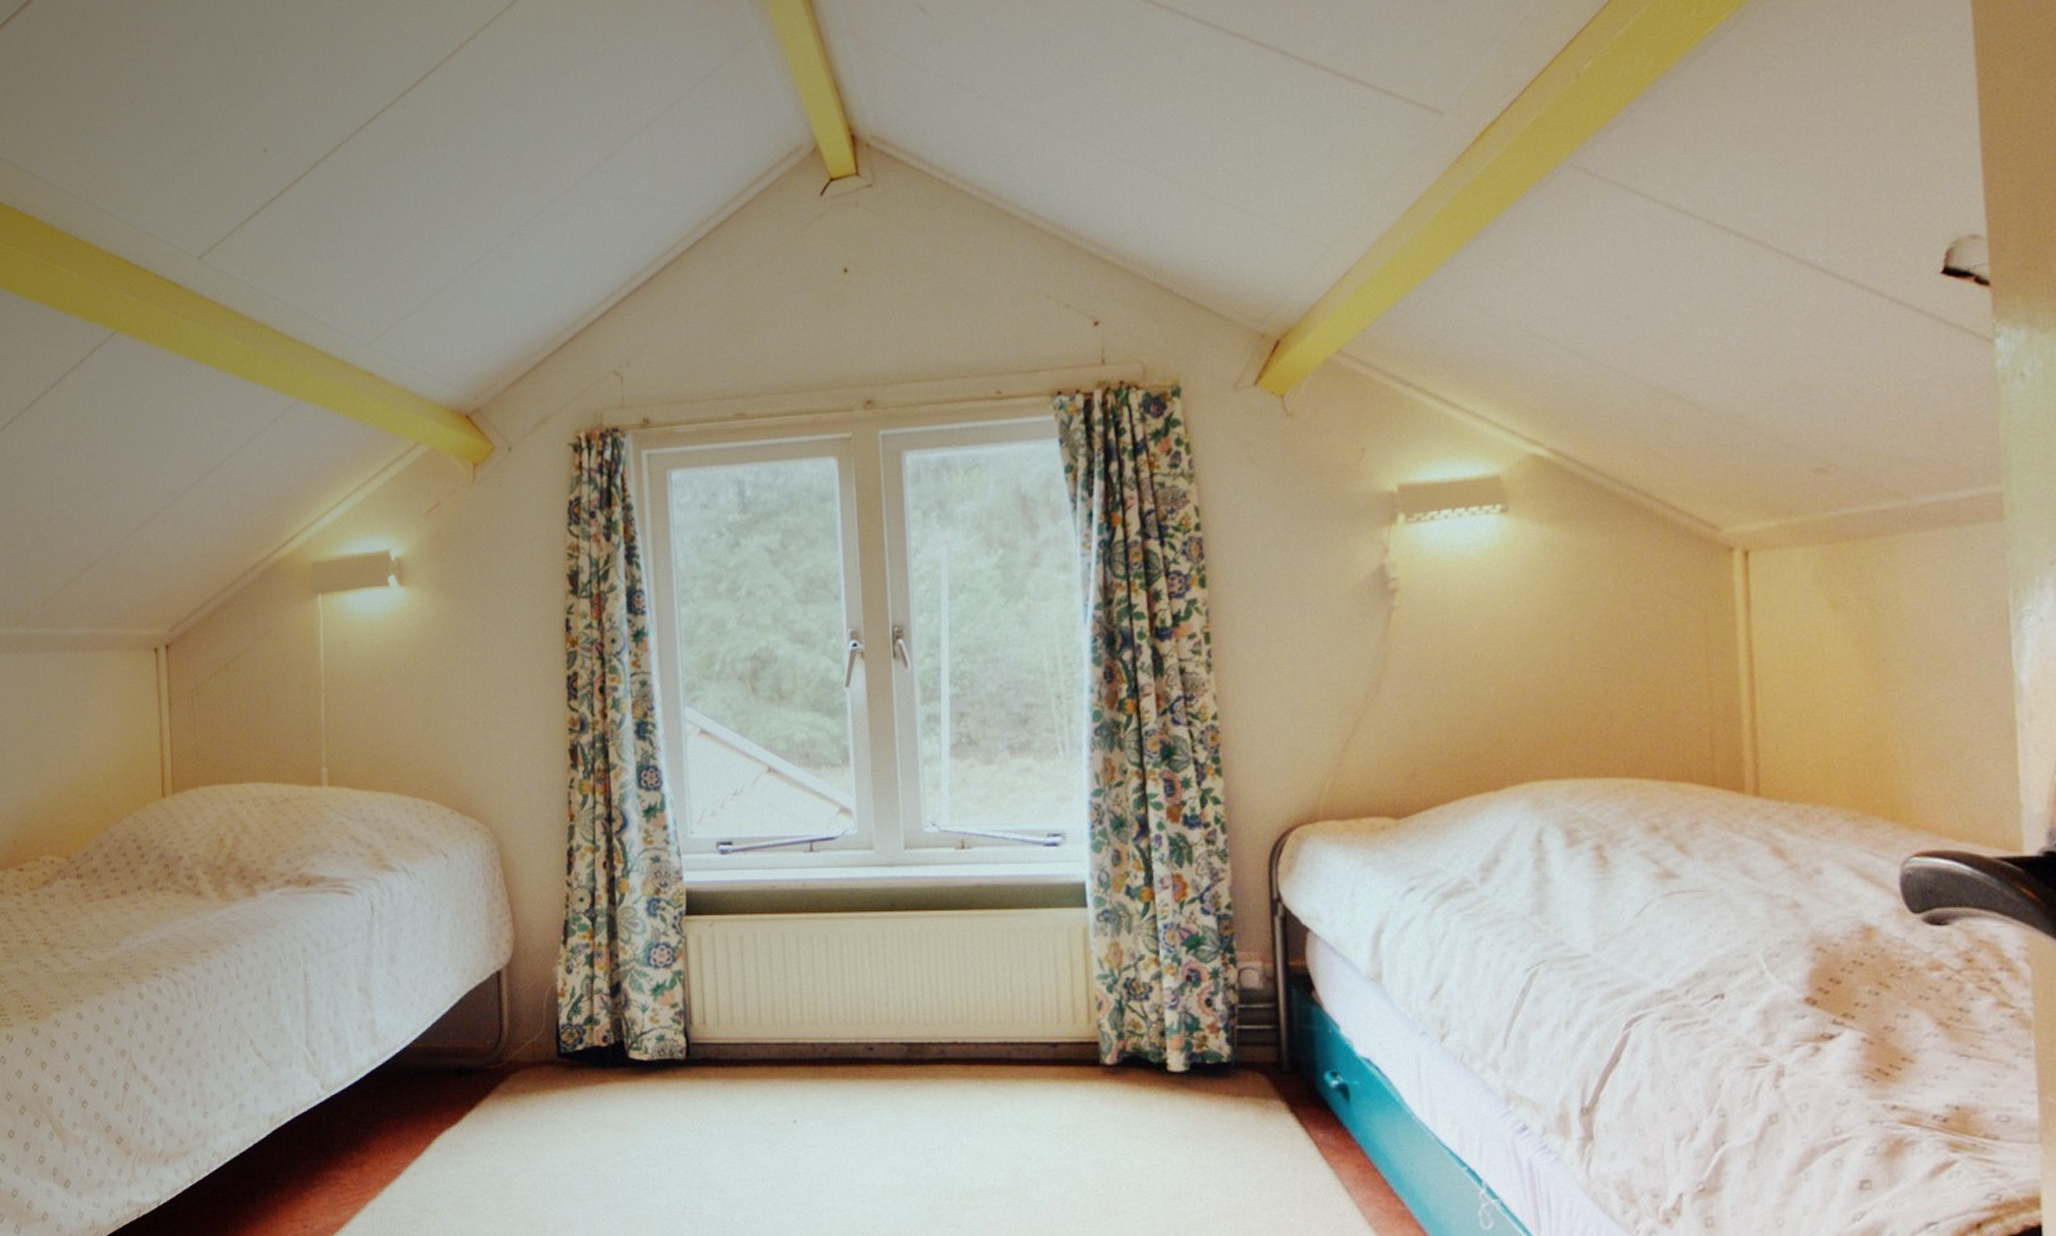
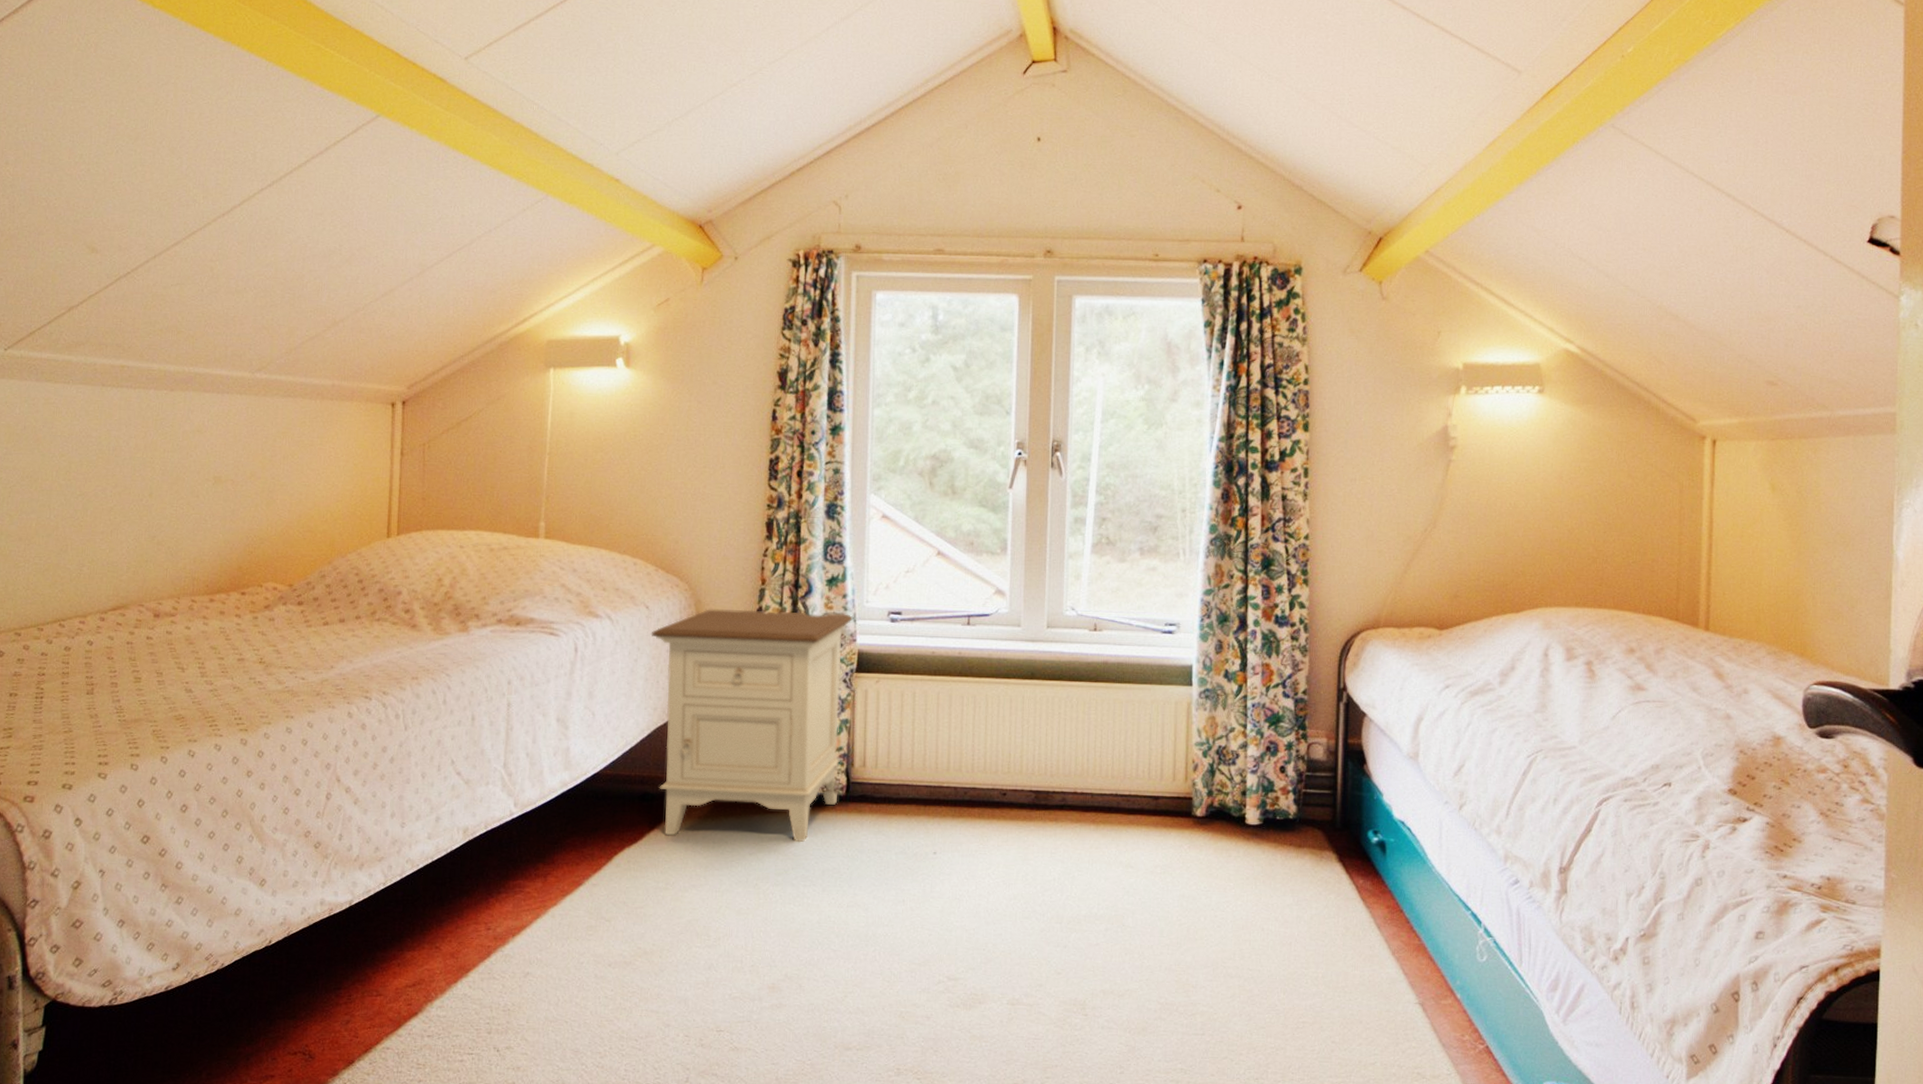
nightstand: none [452,848,679,1116] -> present [651,609,854,843]

